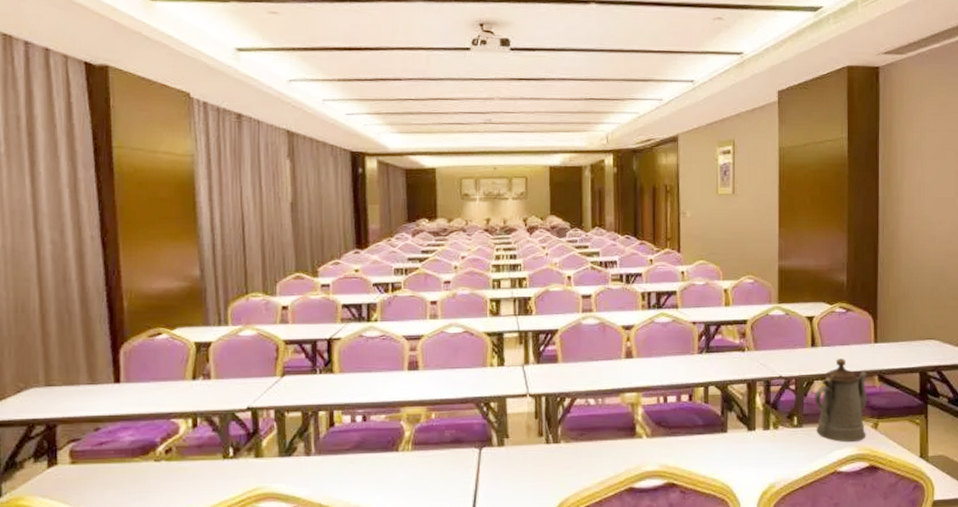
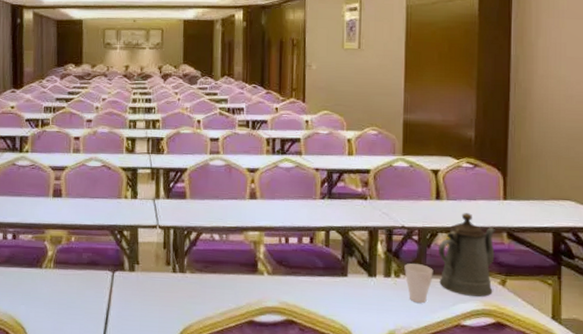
cup: none [783,414,810,454] -> present [404,263,433,304]

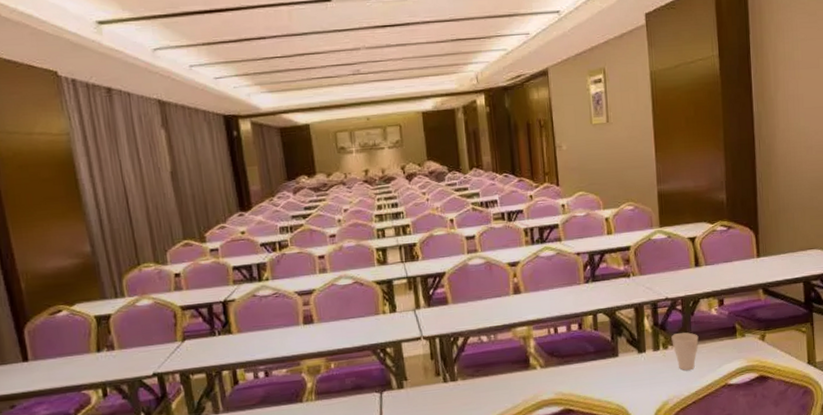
coffee pot: present [437,213,496,297] -> none [700,275,754,356]

